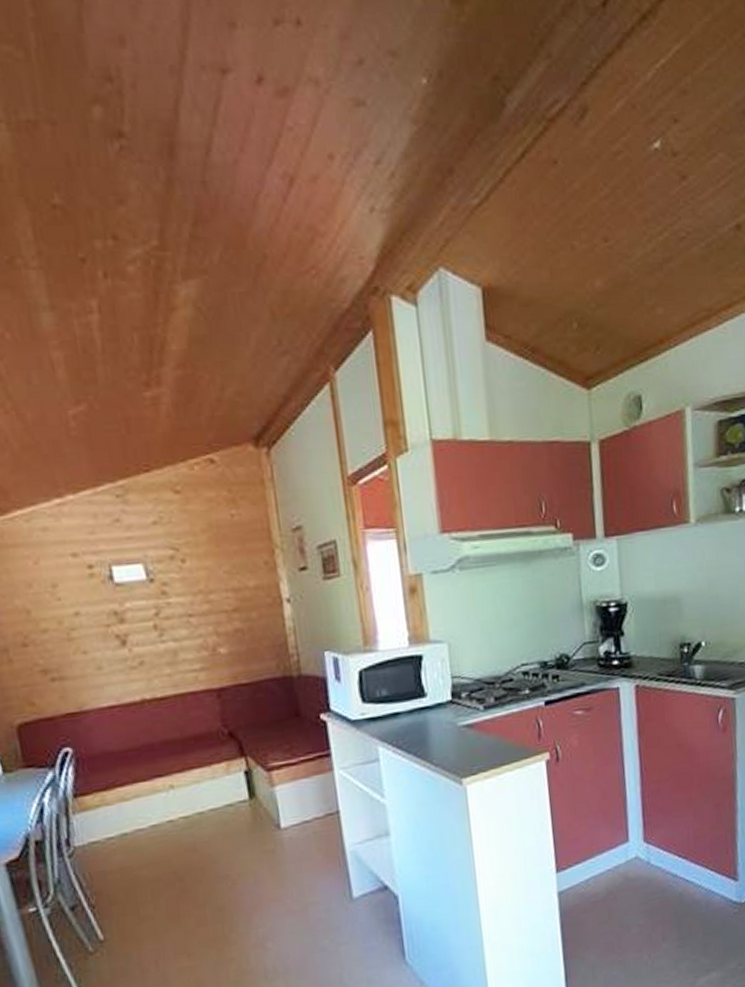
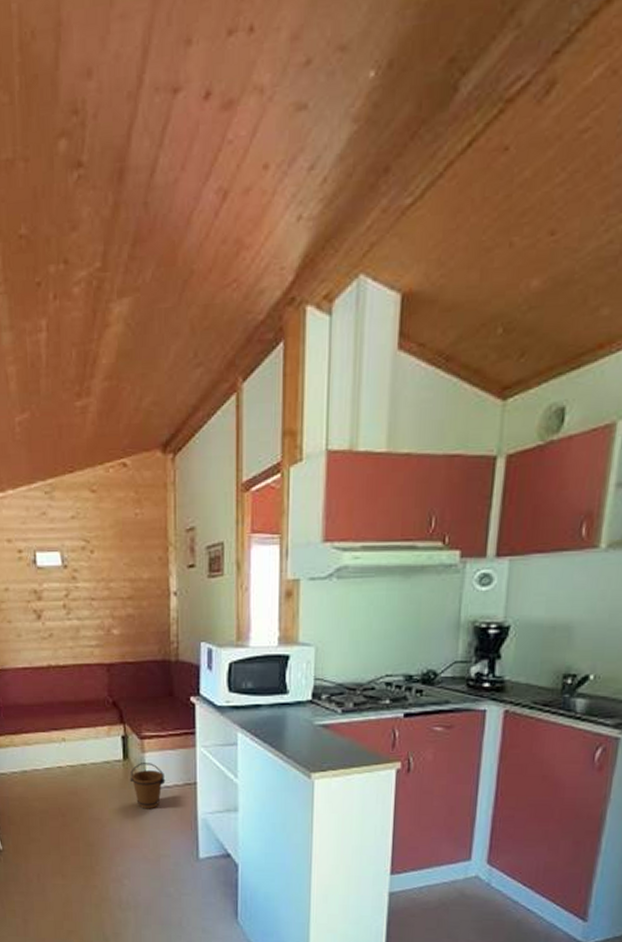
bucket: none [260,797,303,853] -> present [129,763,166,809]

